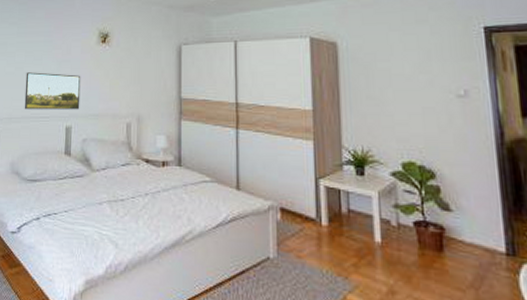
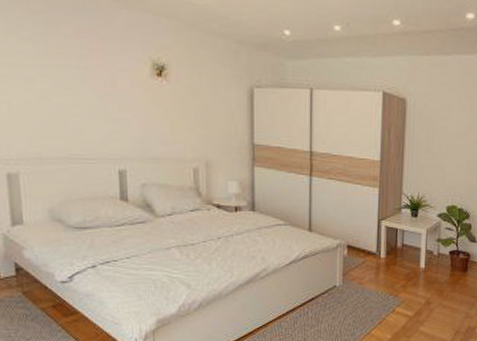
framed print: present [24,72,81,110] -> none [55,104,135,152]

